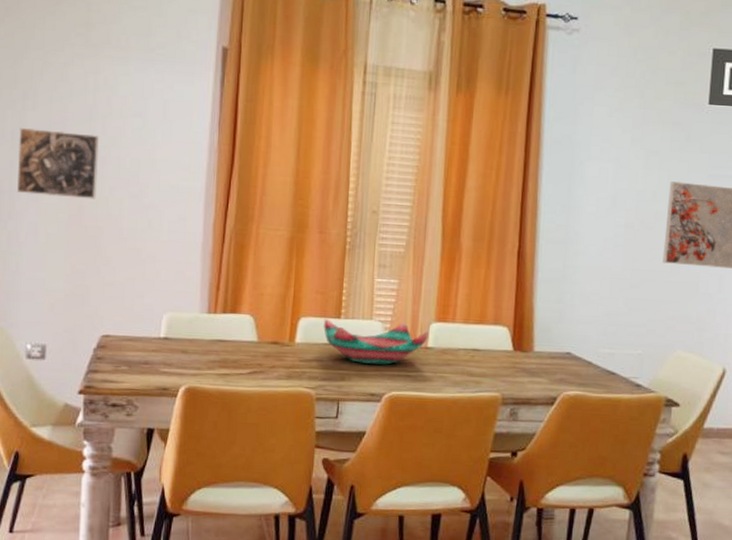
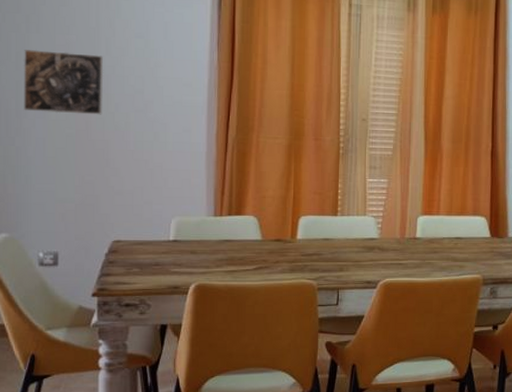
decorative bowl: present [324,319,428,365] -> none [322,217,416,255]

